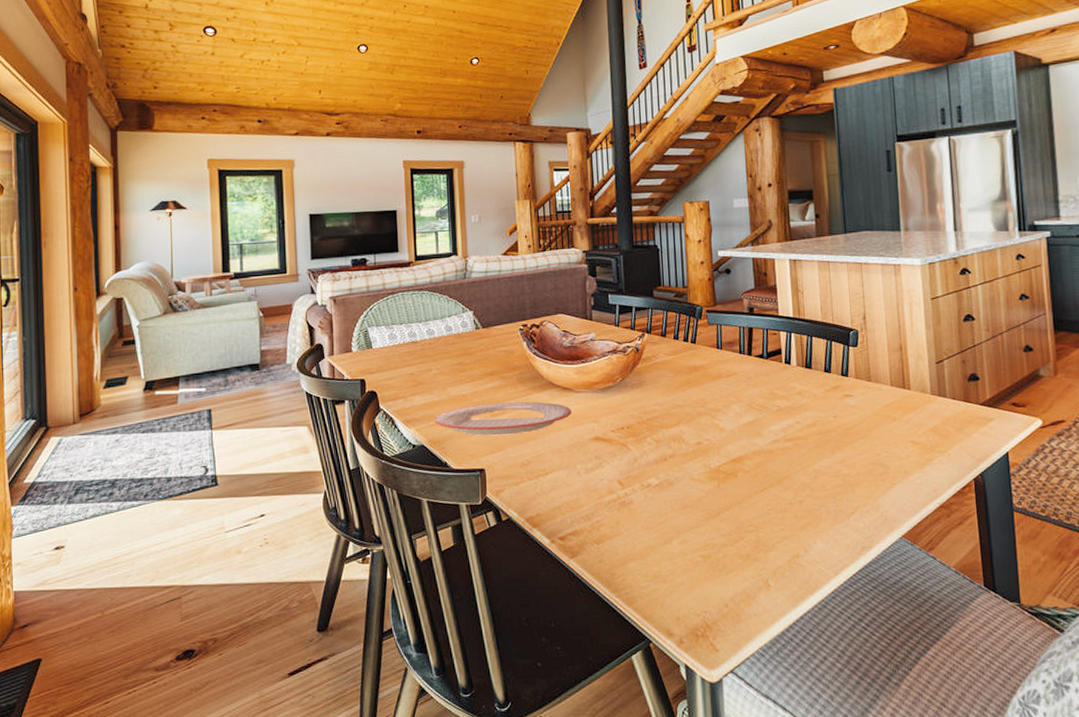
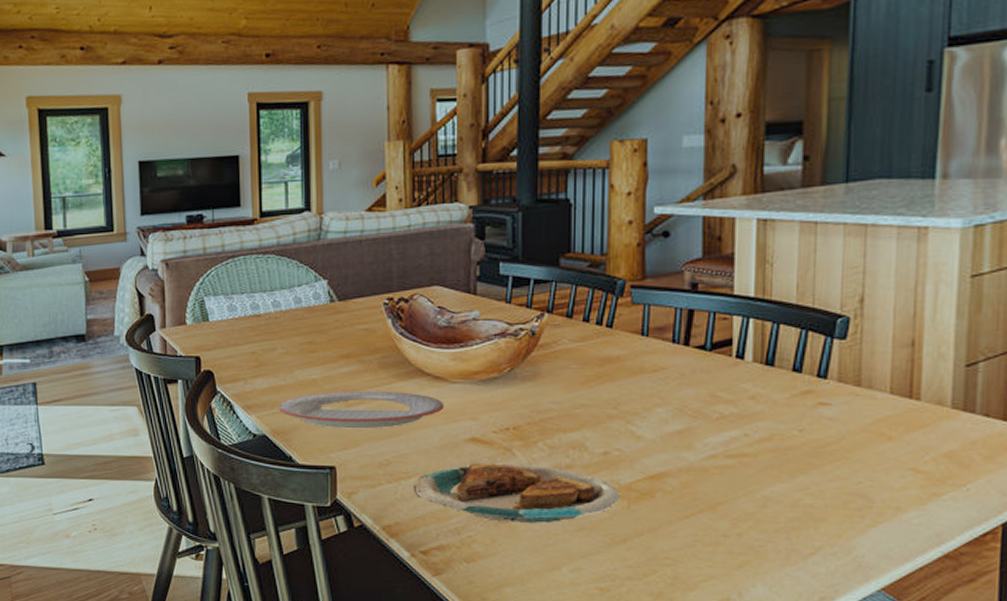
plate: none [550,457,712,507] -> present [413,463,620,524]

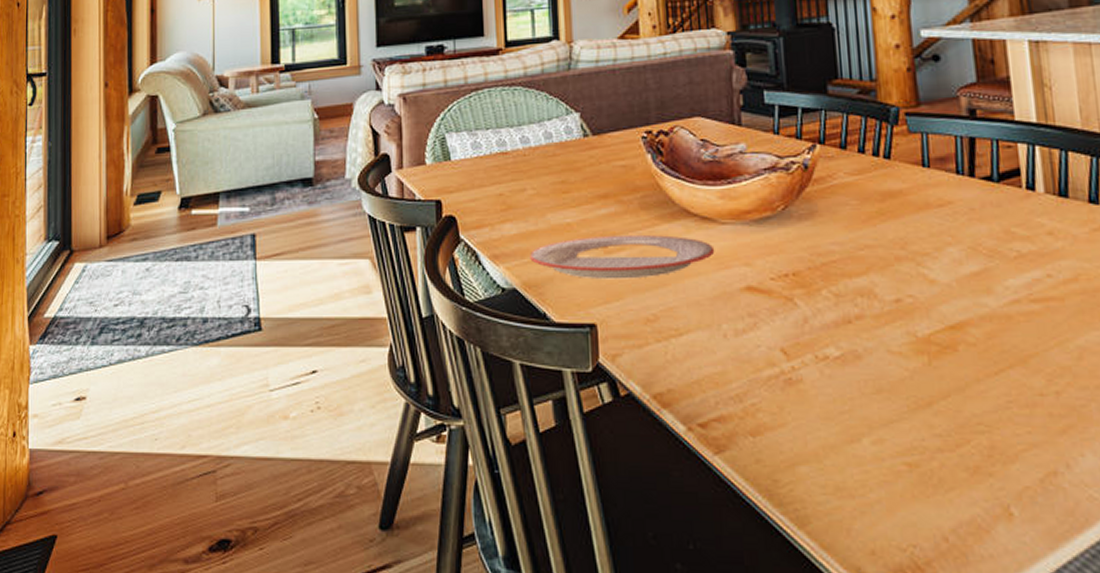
plate: present [413,463,620,524] -> none [685,315,919,386]

